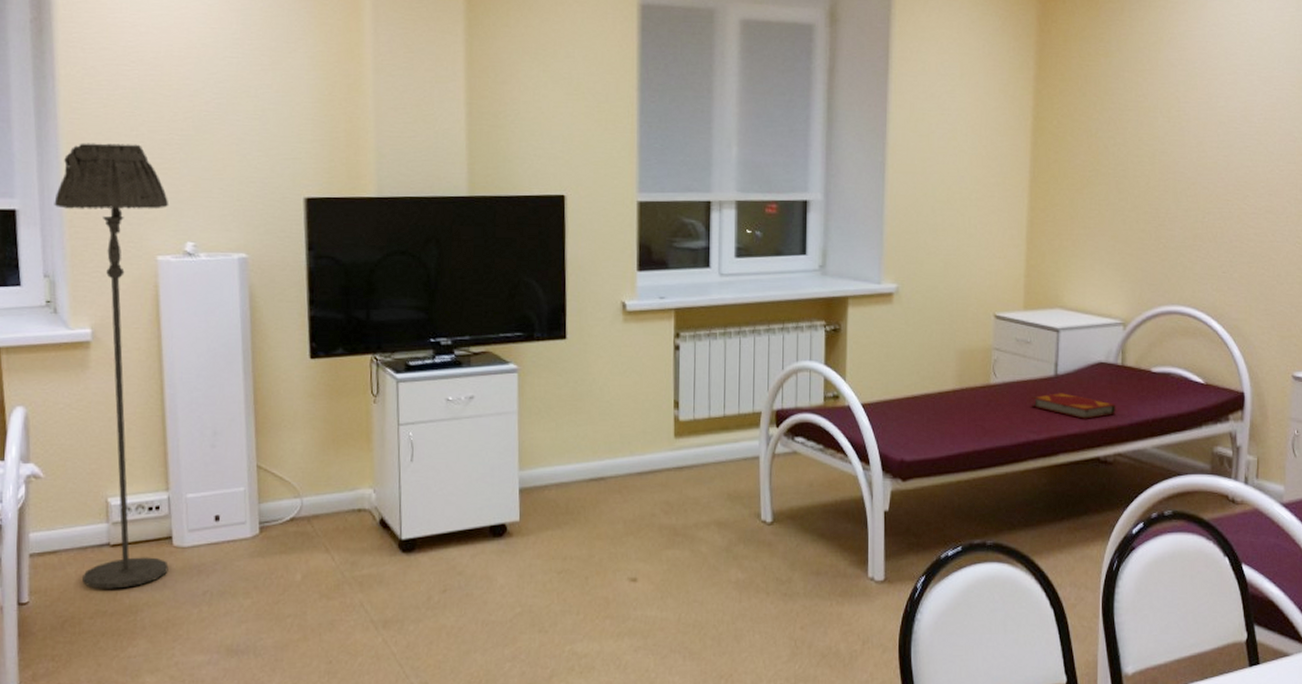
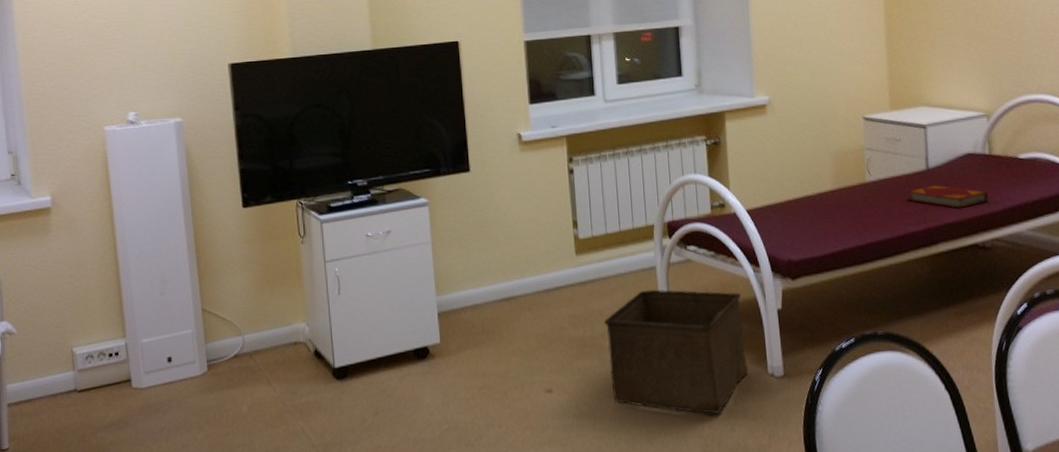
floor lamp: present [54,143,169,589] -> none [14,29,129,432]
storage bin: none [698,480,849,615] -> present [603,289,749,414]

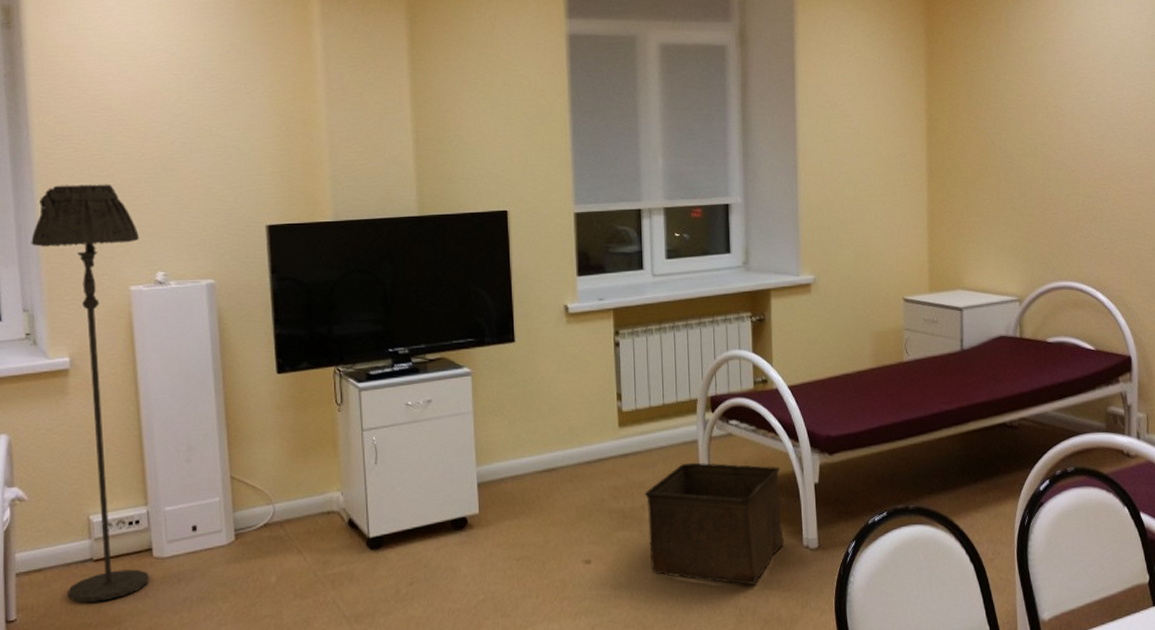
floor lamp: none [14,29,129,432] -> present [31,184,150,603]
hardback book: present [906,185,989,208] -> none [941,366,1018,389]

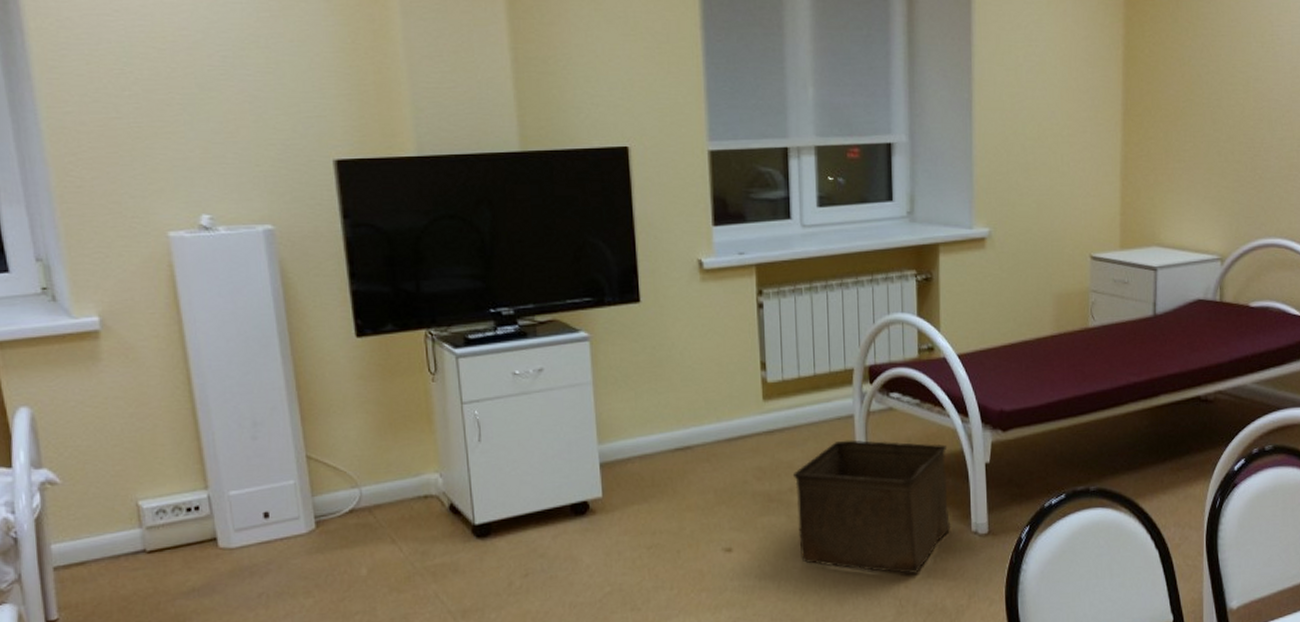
floor lamp: present [31,184,150,603] -> none [38,106,216,600]

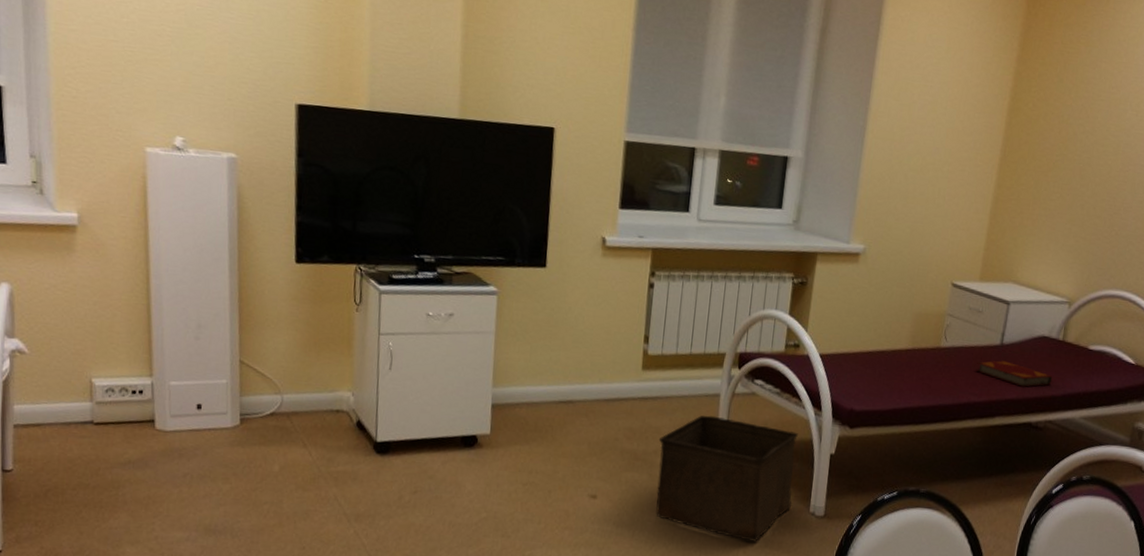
hardback book: none [1131,333,1216,358] -> present [976,360,1053,387]

